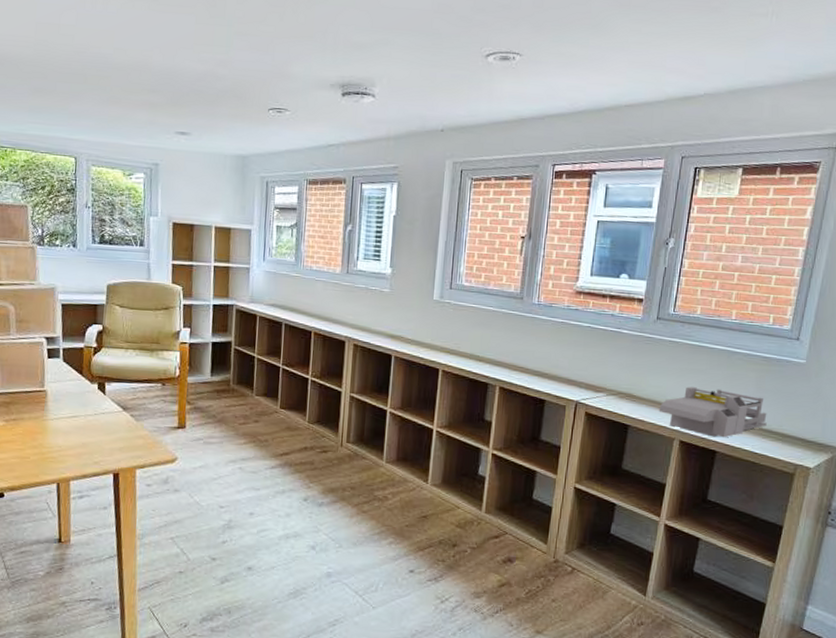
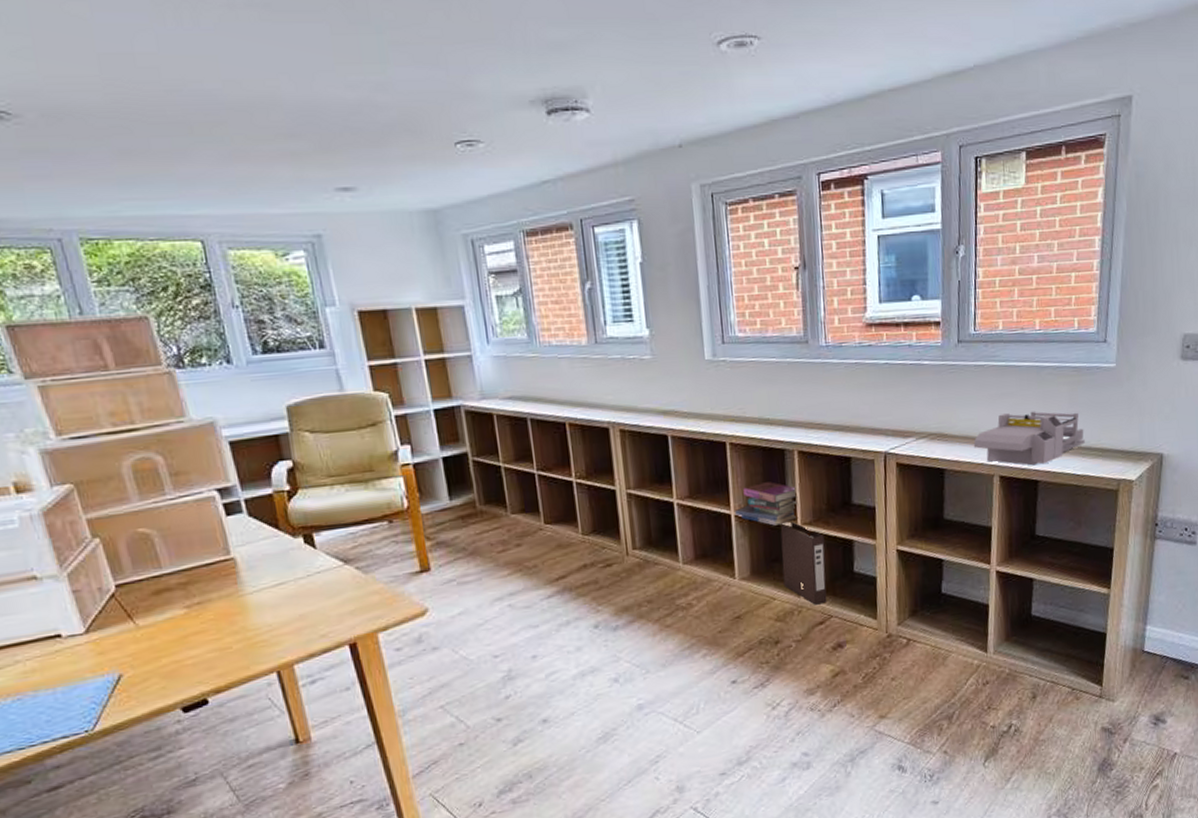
books: none [437,407,494,446] -> present [735,482,799,526]
binder: none [469,444,511,521] -> present [780,521,827,605]

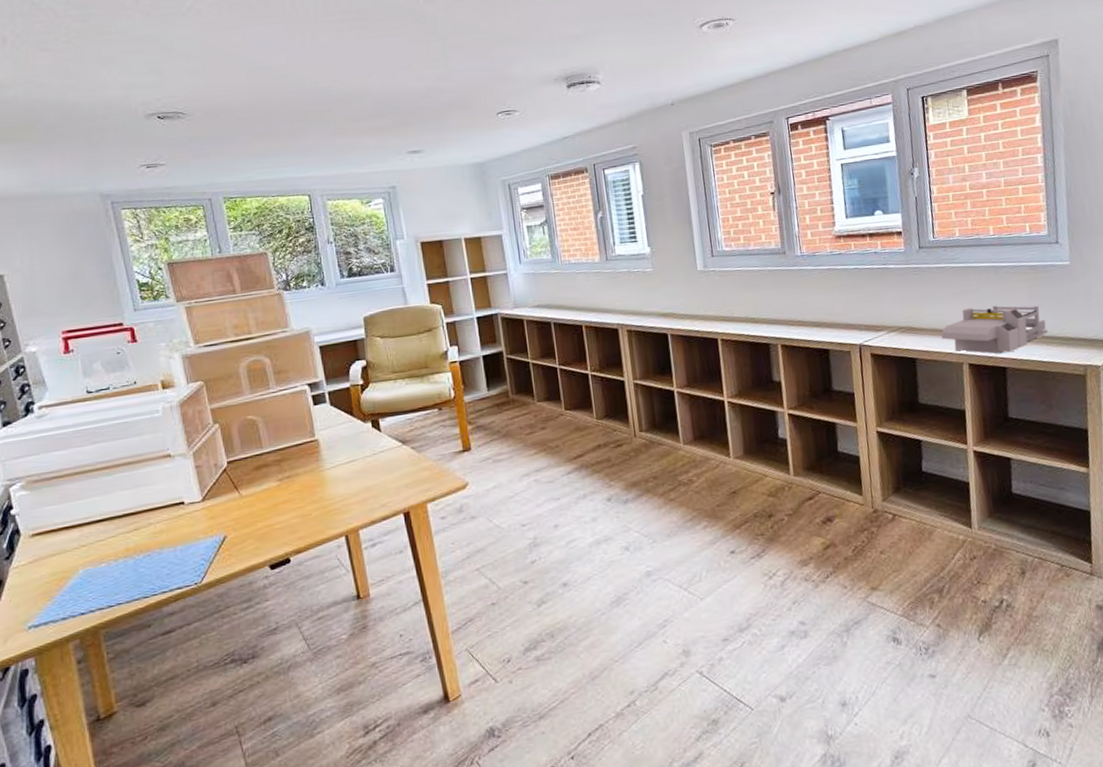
books: present [735,482,799,526] -> none [728,372,785,410]
binder: present [780,521,827,605] -> none [768,406,815,482]

